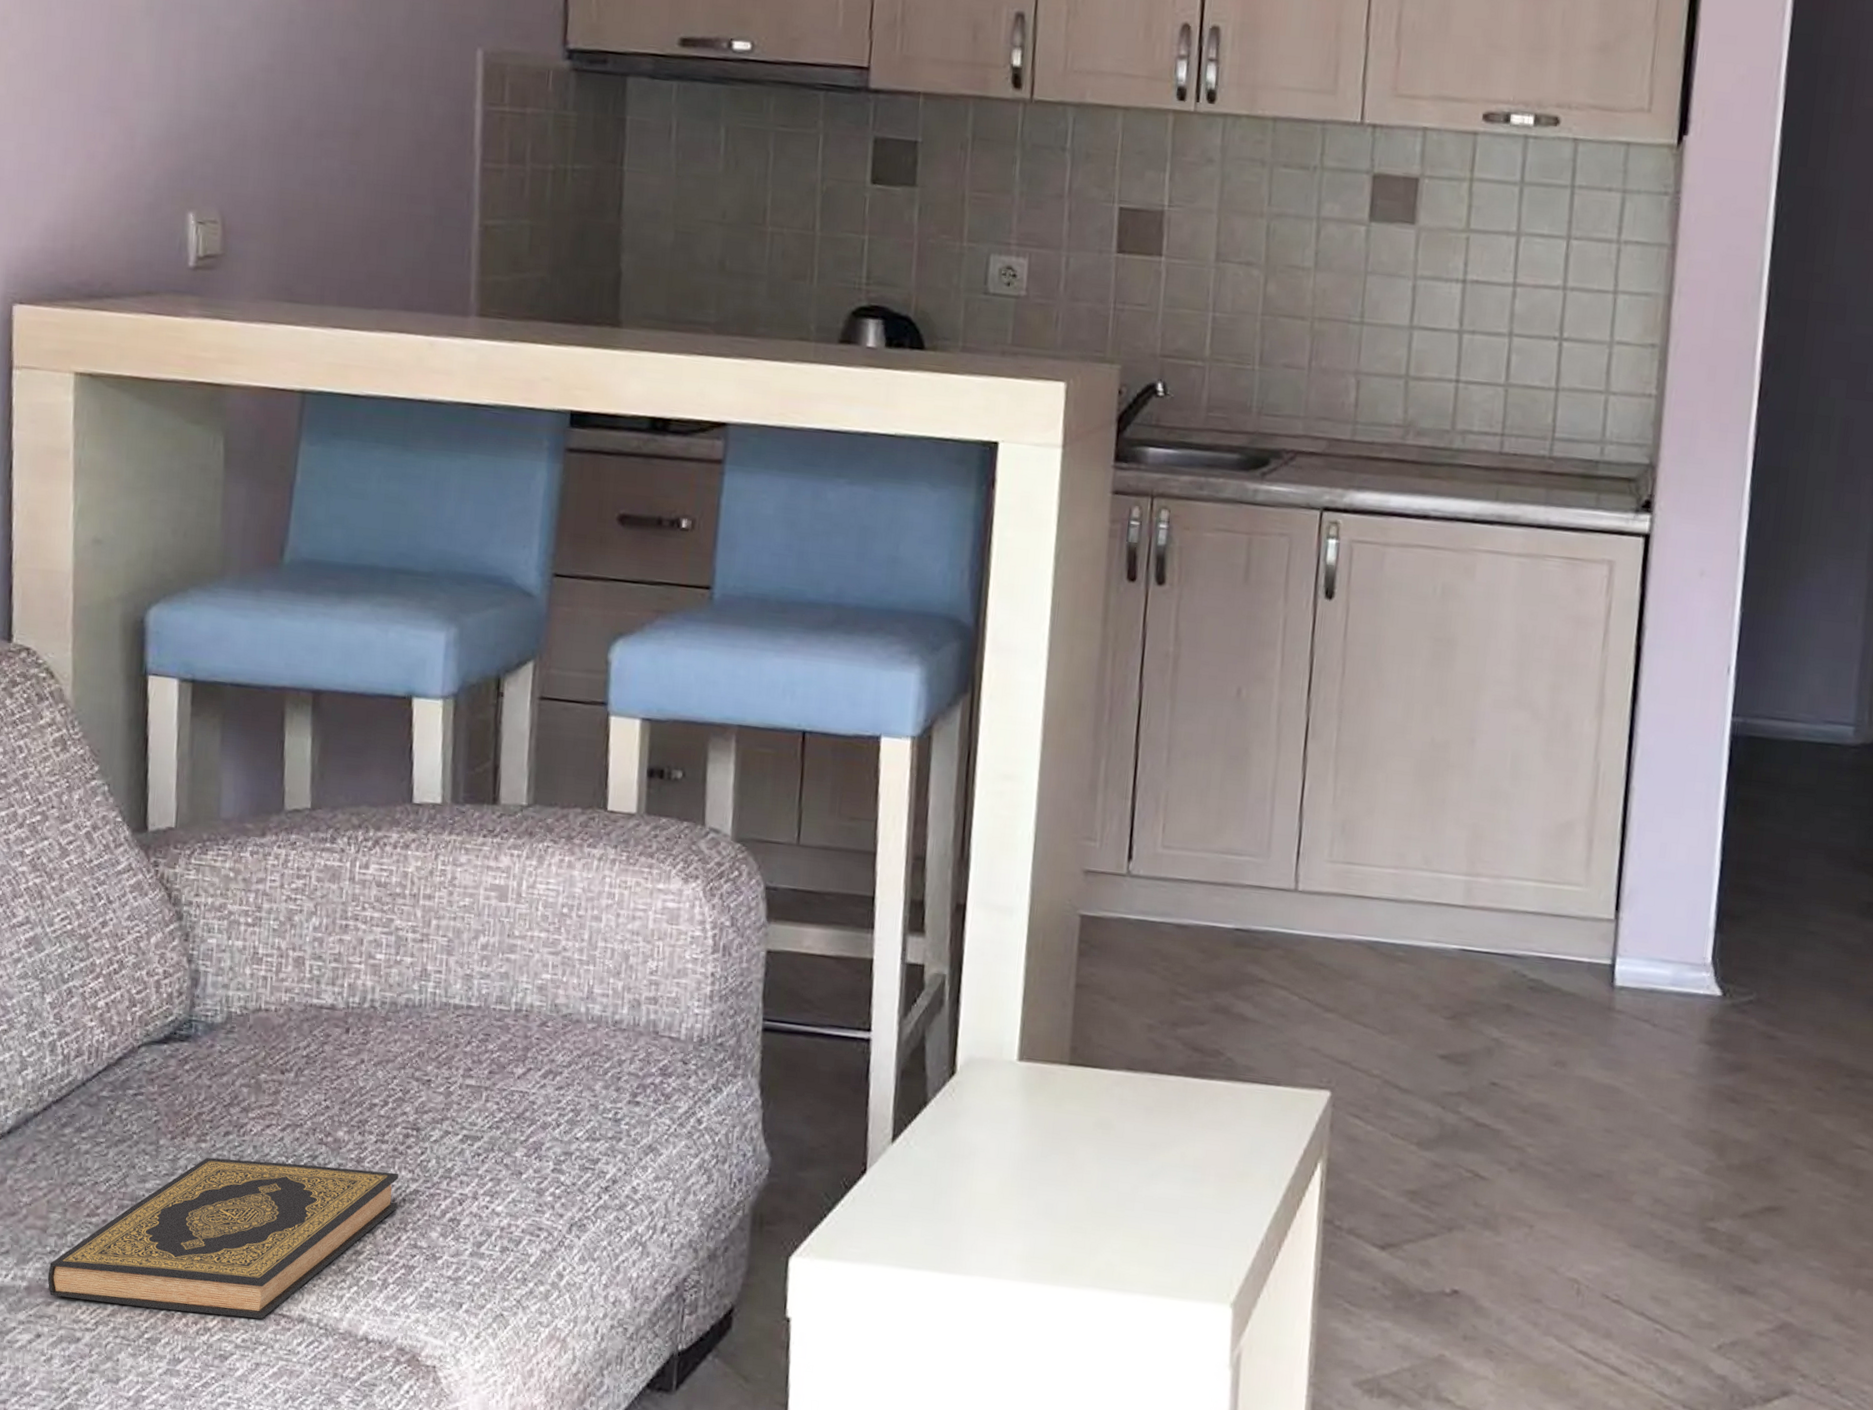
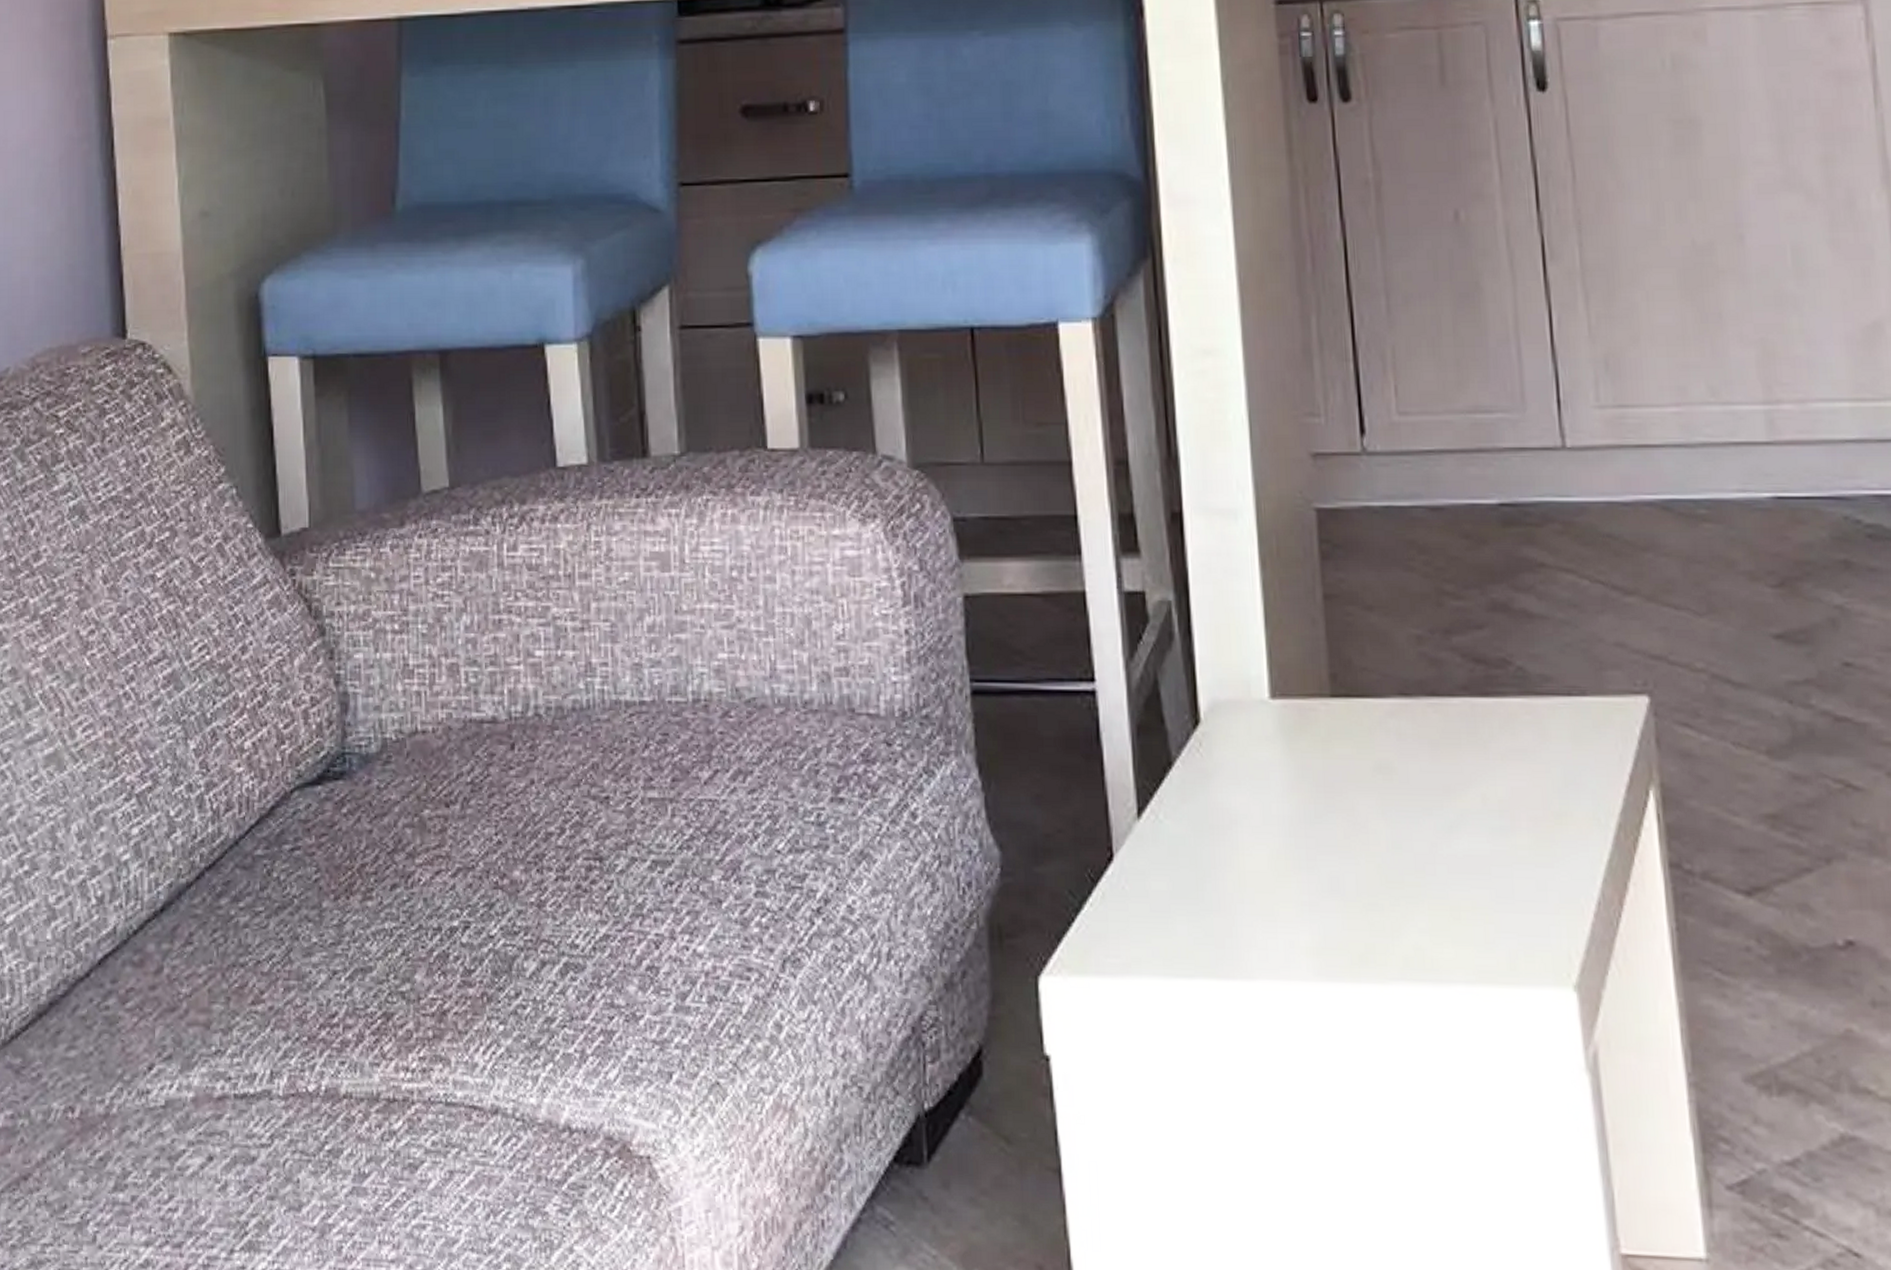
hardback book: present [47,1157,399,1319] -> none [215,915,588,1114]

